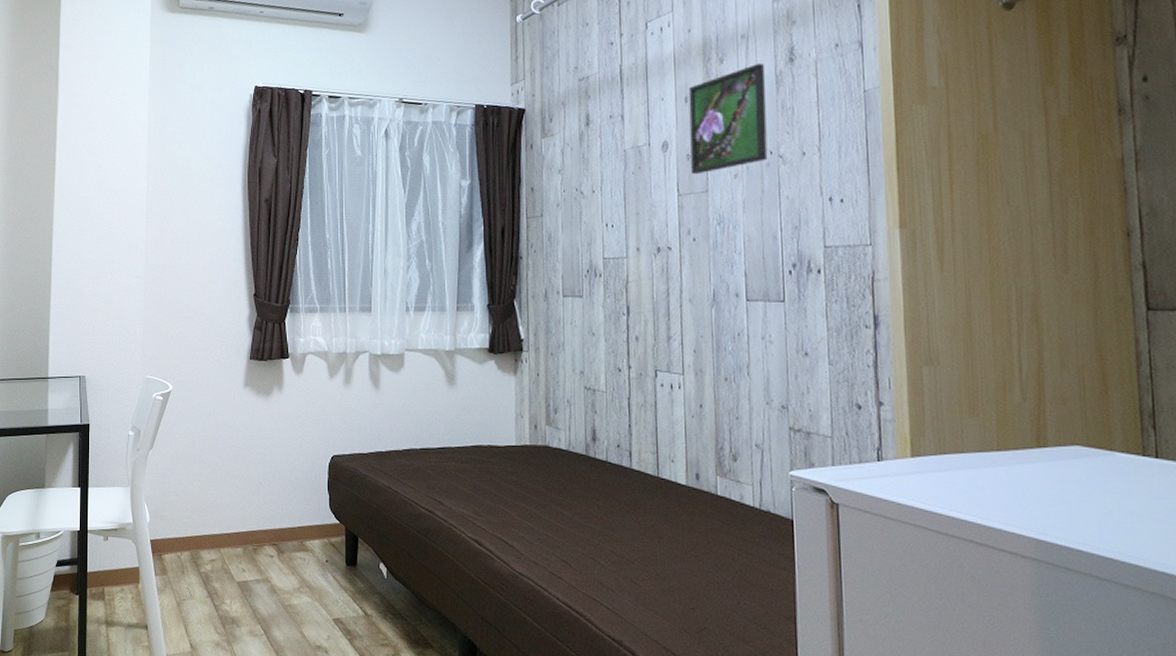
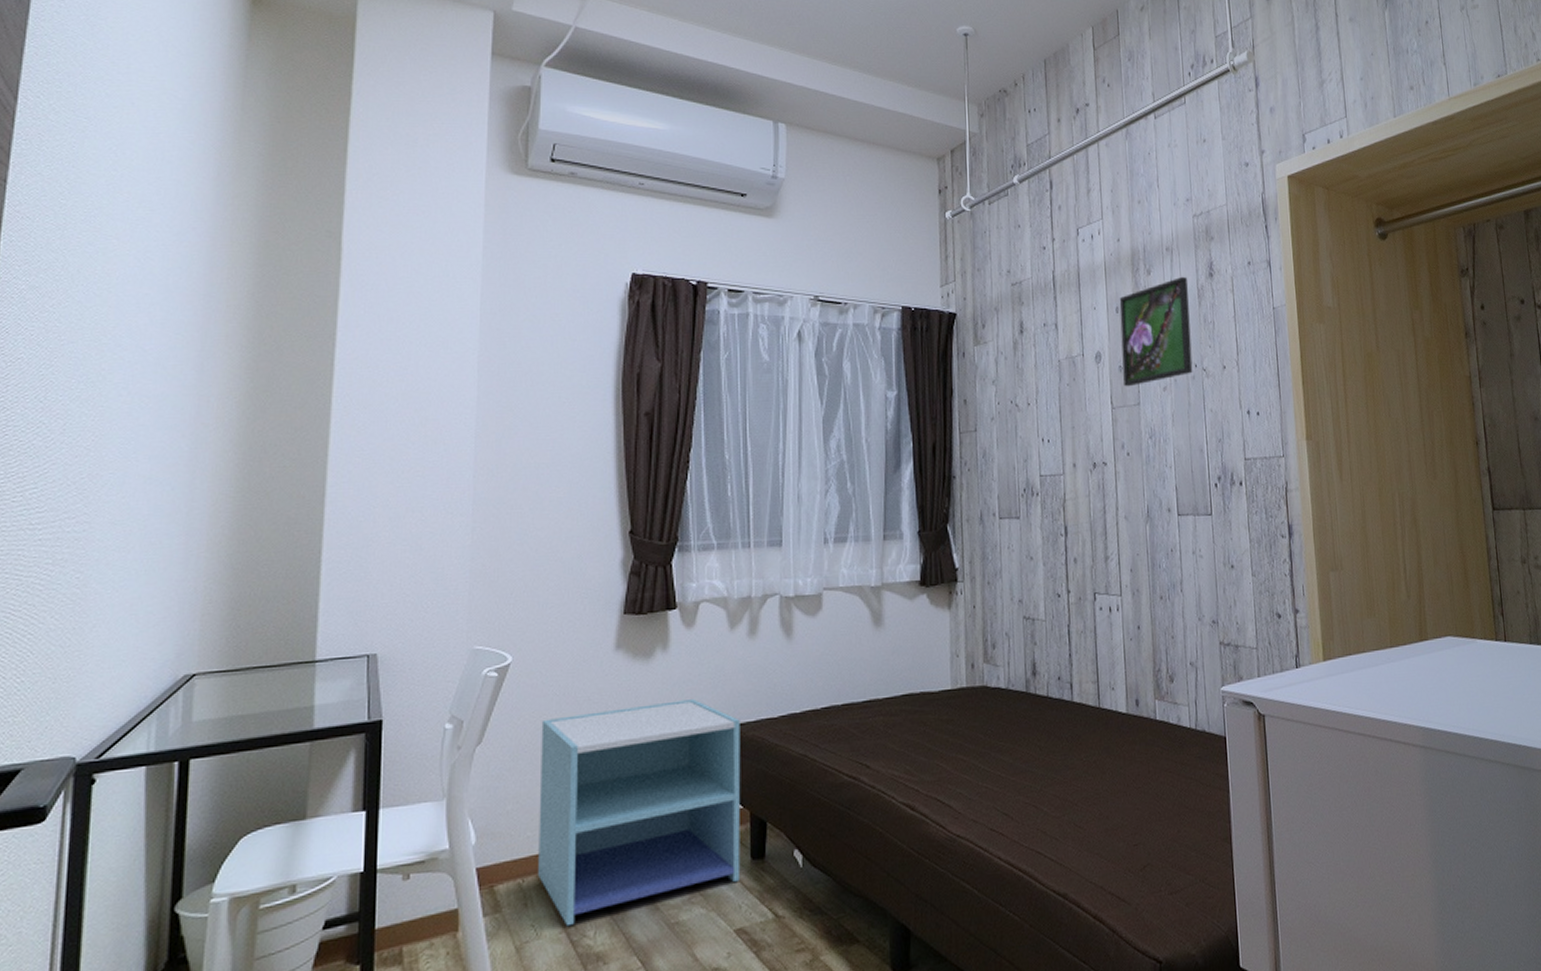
nightstand: none [191,431,338,594] -> present [538,699,741,927]

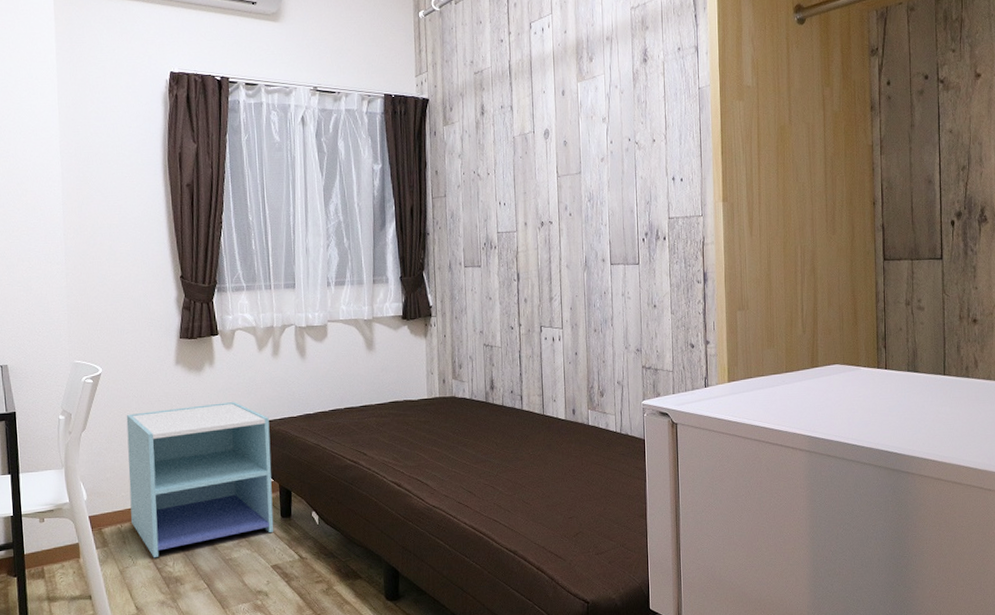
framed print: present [1119,276,1193,387] -> none [565,62,627,159]

